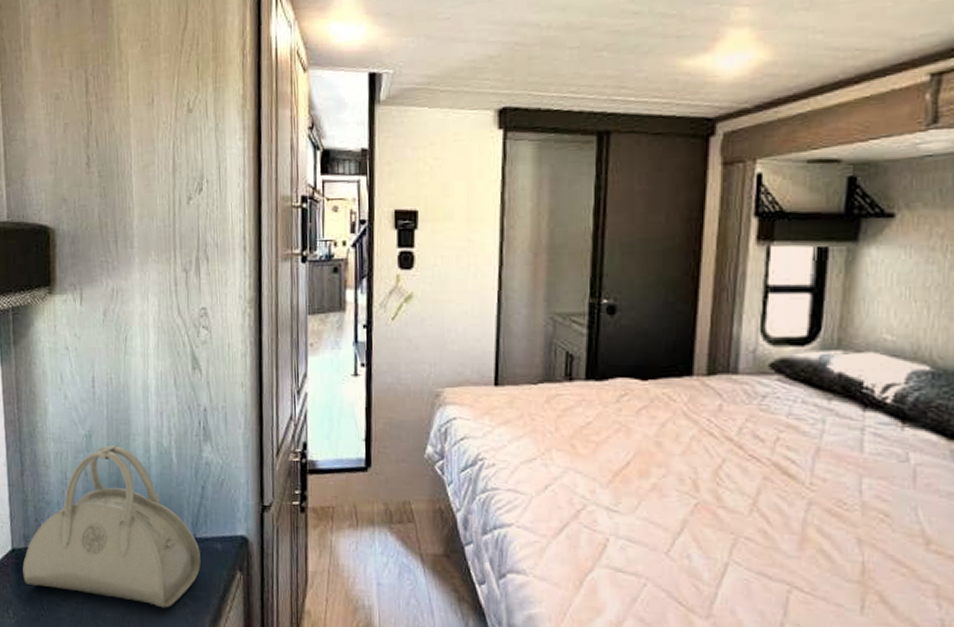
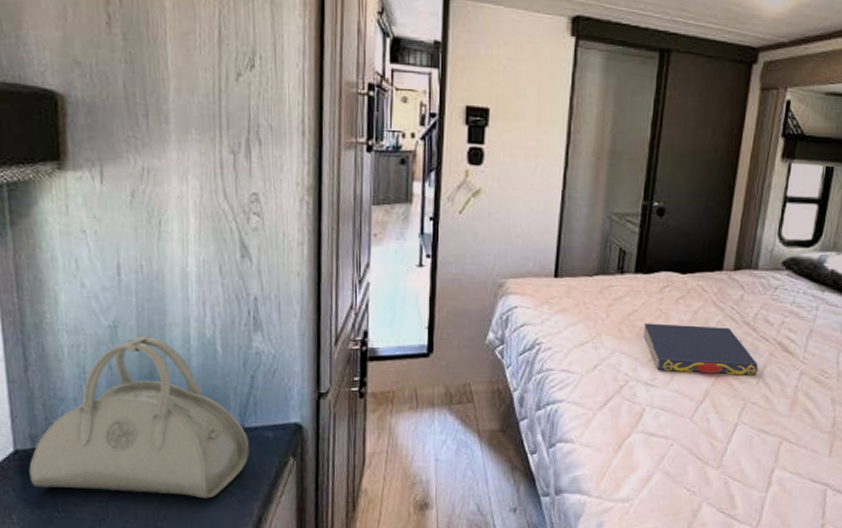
book: none [601,437,750,504] -> present [643,323,759,376]

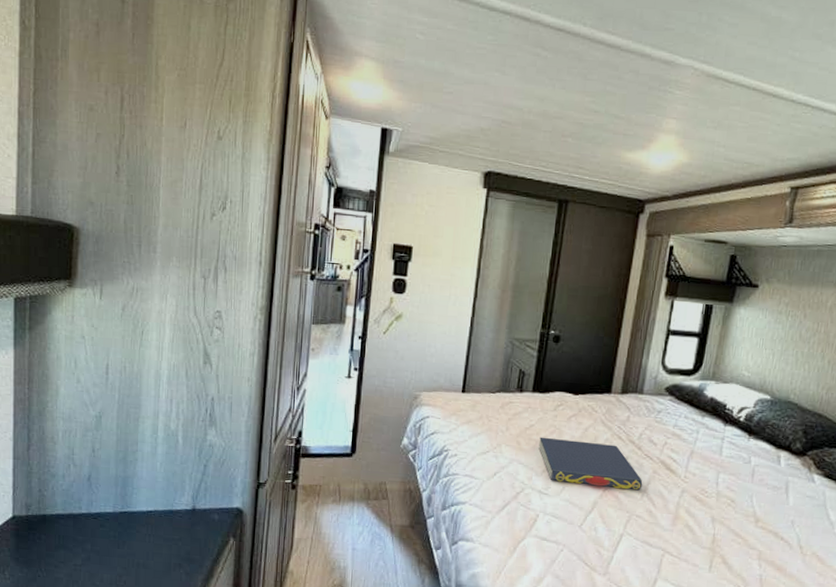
handbag: present [29,335,249,499] -> none [22,425,198,569]

